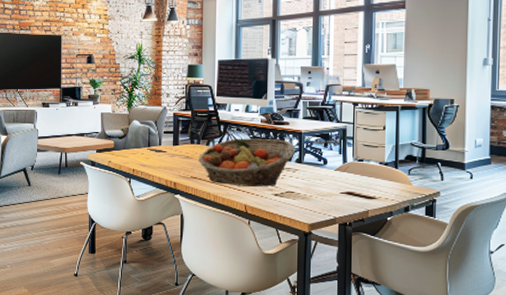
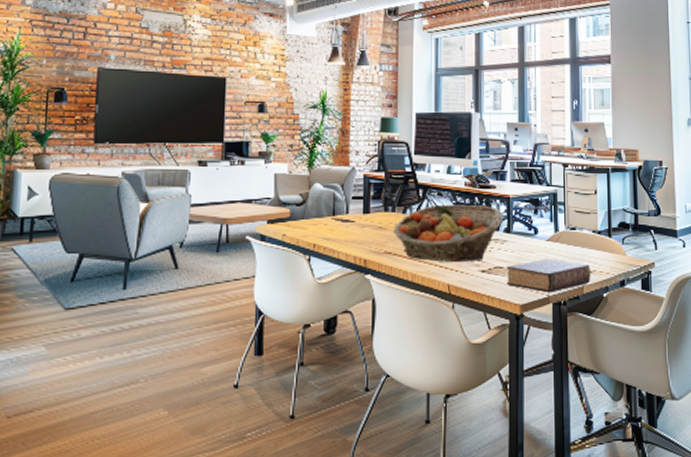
book: none [297,185,377,215] -> present [507,258,591,293]

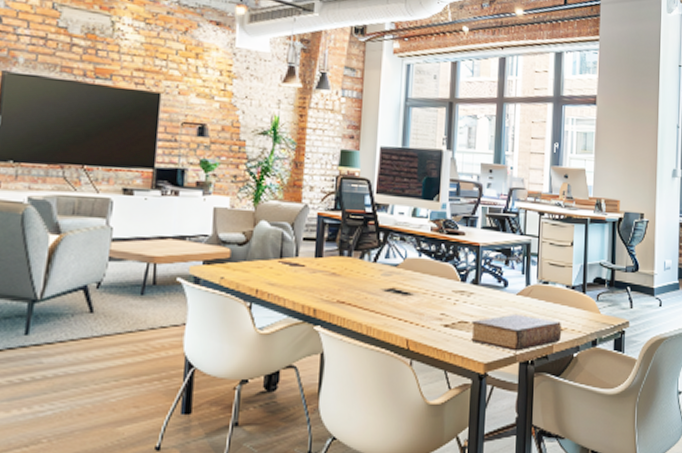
fruit basket: present [393,204,504,263] -> none [347,250,472,316]

